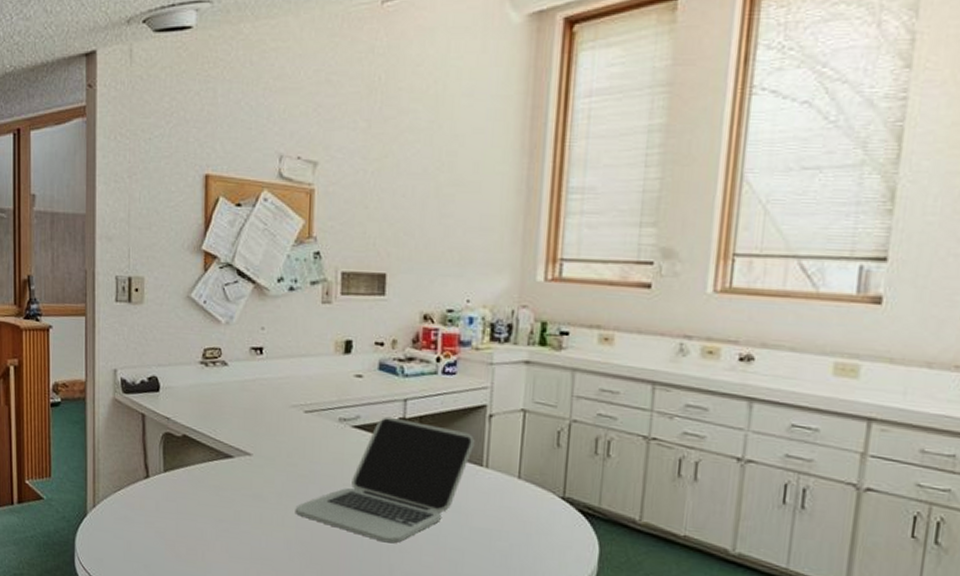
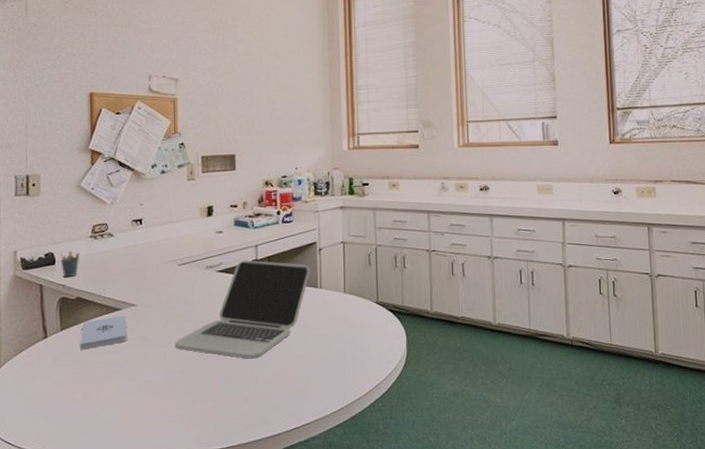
pen holder: none [165,376,188,410] -> present [60,251,80,278]
notepad: none [184,464,240,499] -> present [79,315,128,350]

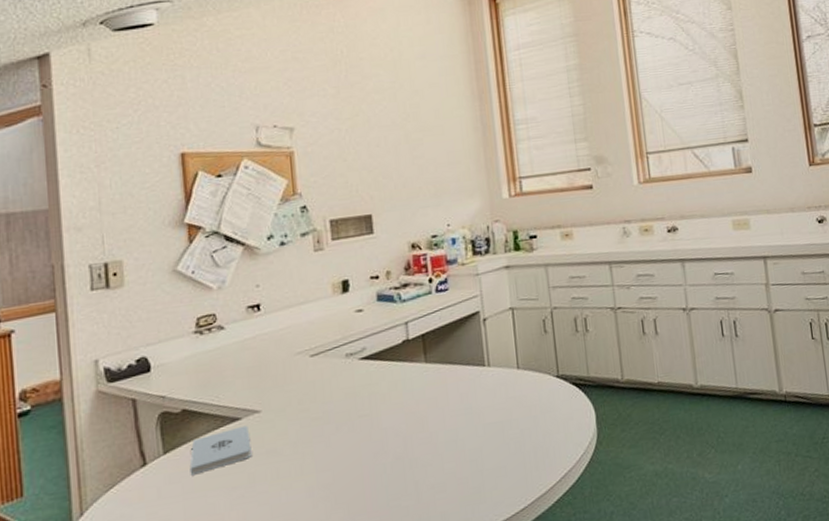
pen holder: present [60,251,80,278] -> none [156,352,183,387]
laptop: present [174,260,310,359] -> none [312,339,475,462]

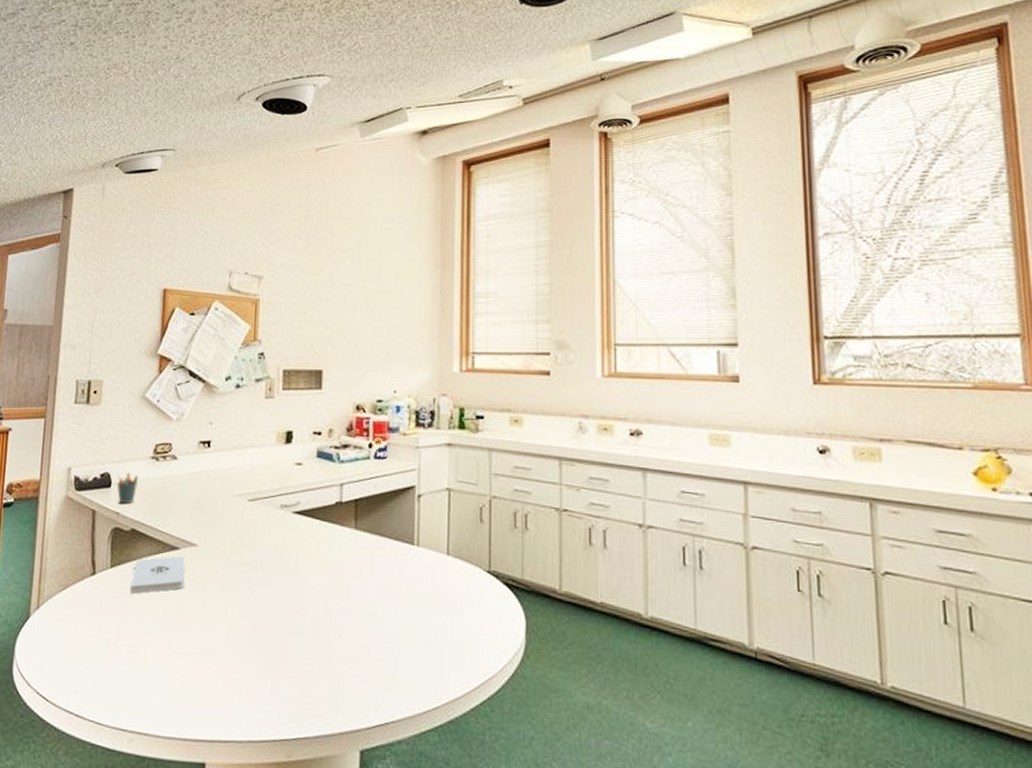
pen holder: none [156,352,183,387] -> present [117,472,139,504]

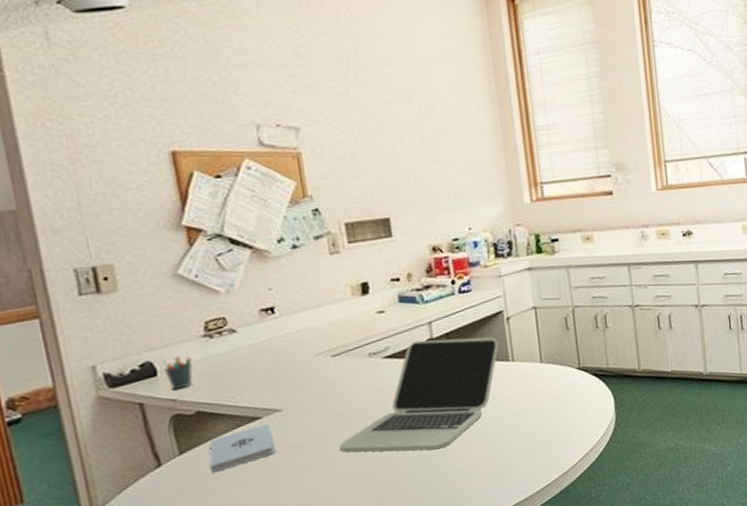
laptop: none [237,501,406,628] -> present [339,336,499,453]

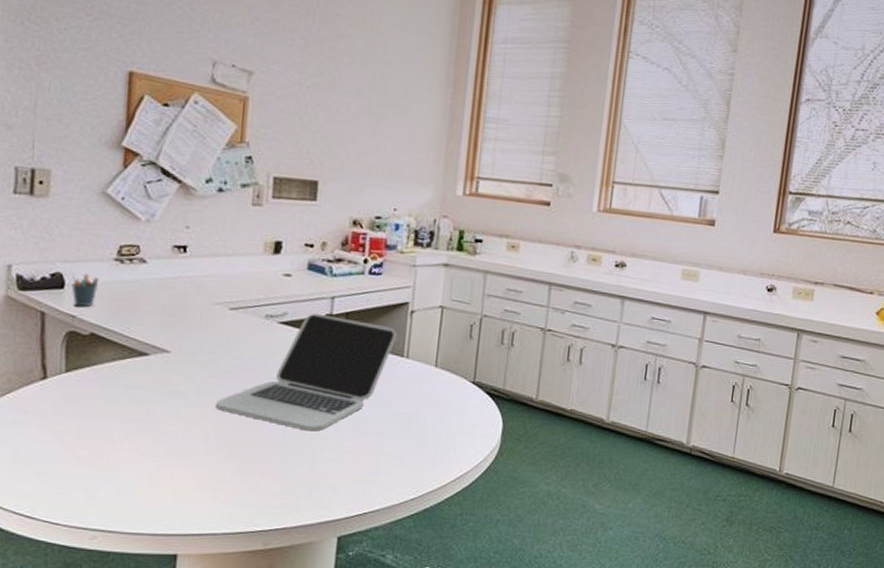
notepad: present [209,424,276,473] -> none [89,362,156,399]

